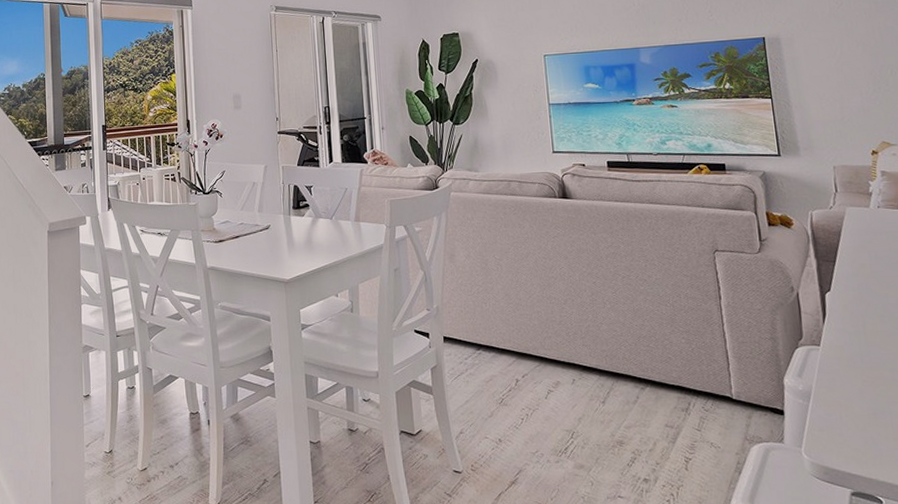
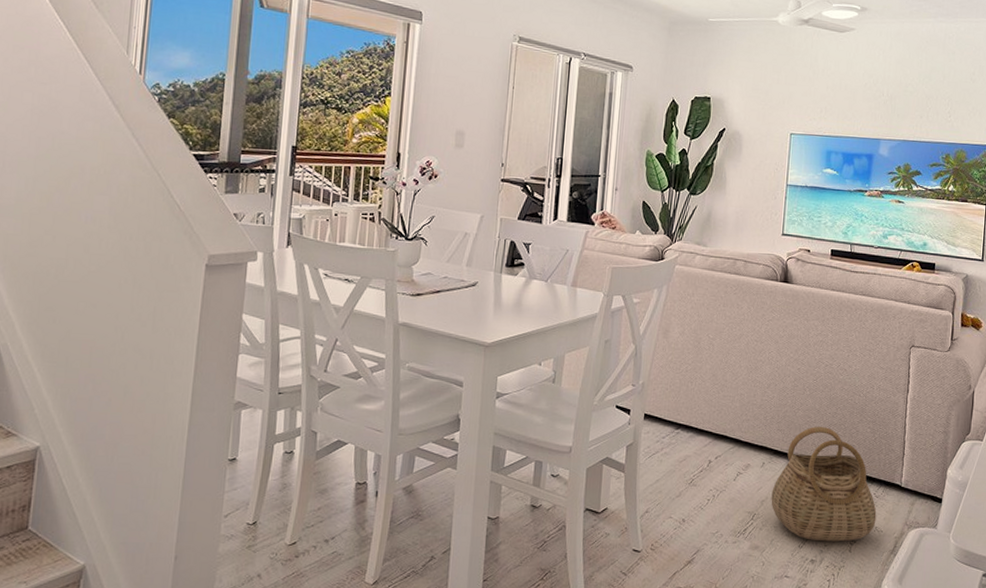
basket: none [588,340,711,459] -> present [771,427,877,542]

